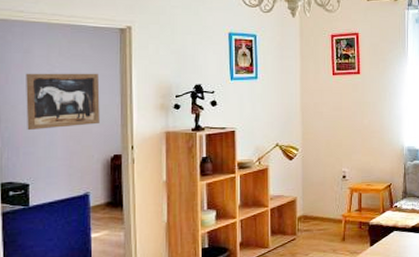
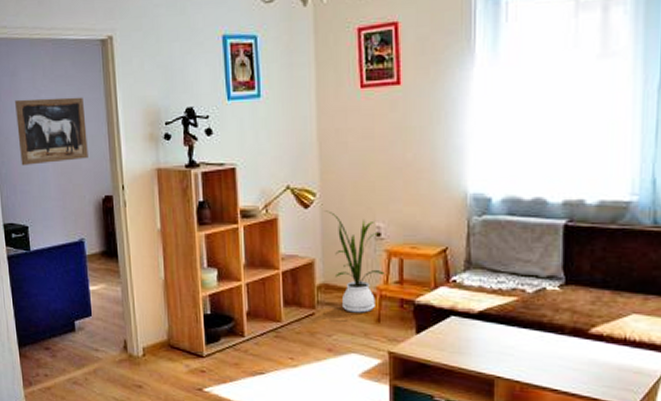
house plant: none [305,161,350,235] -> present [325,210,386,313]

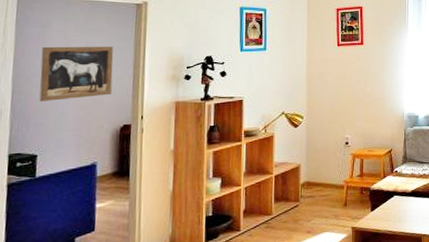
house plant: present [325,210,386,313] -> none [309,128,352,201]

